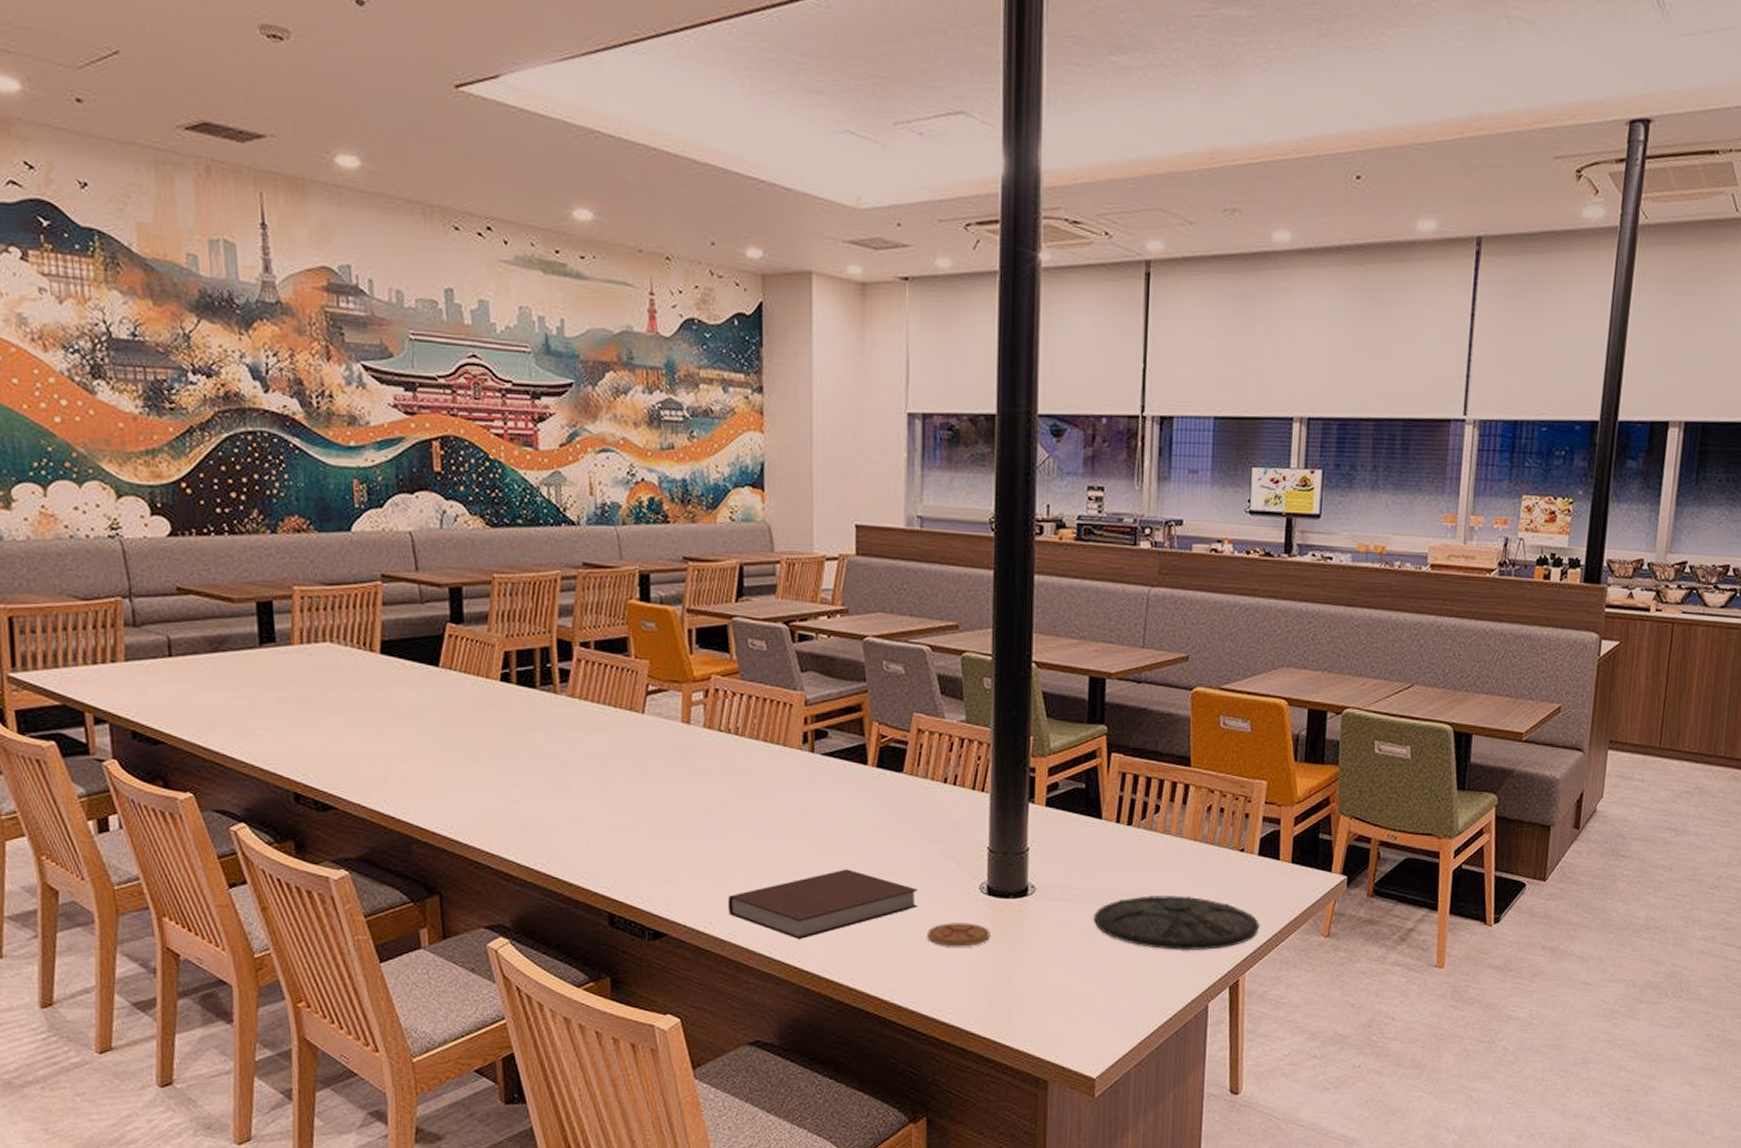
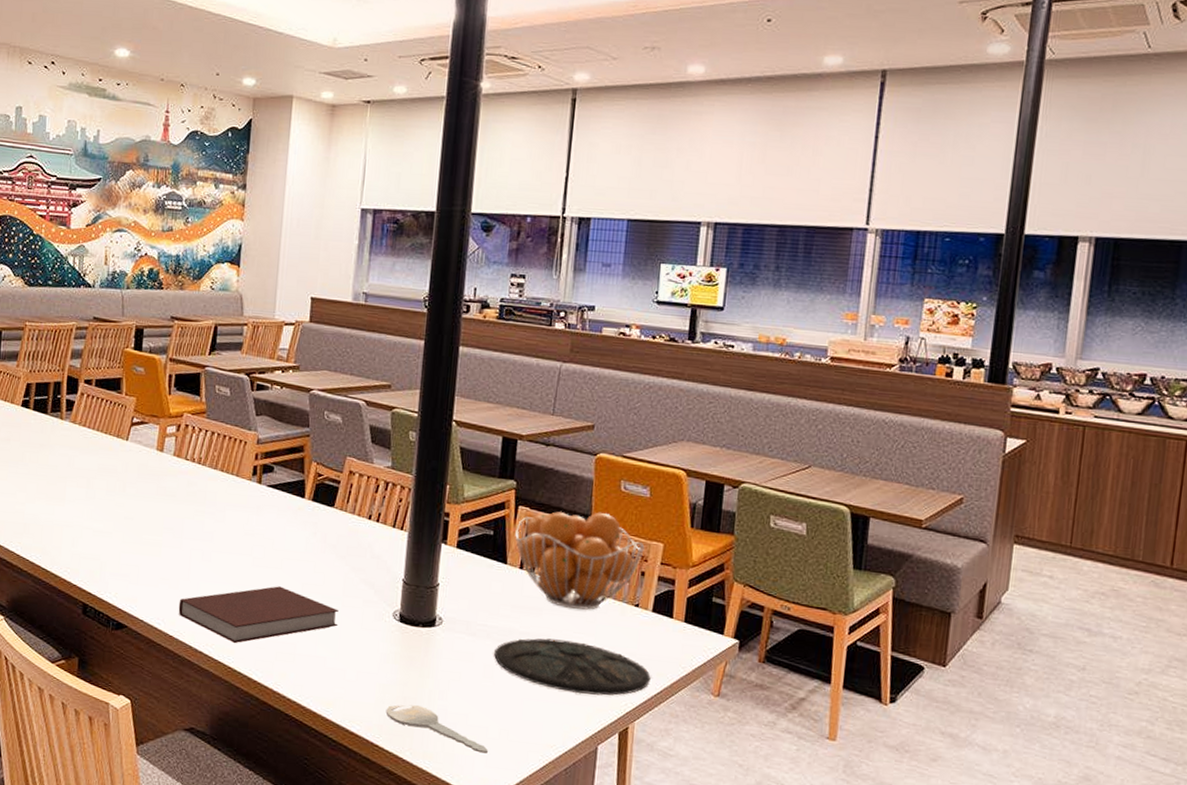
coaster: present [927,923,991,947] -> none [344,643,400,666]
key: none [979,984,1093,1027] -> present [386,705,488,754]
fruit basket: none [1109,752,1248,860] -> present [515,511,645,610]

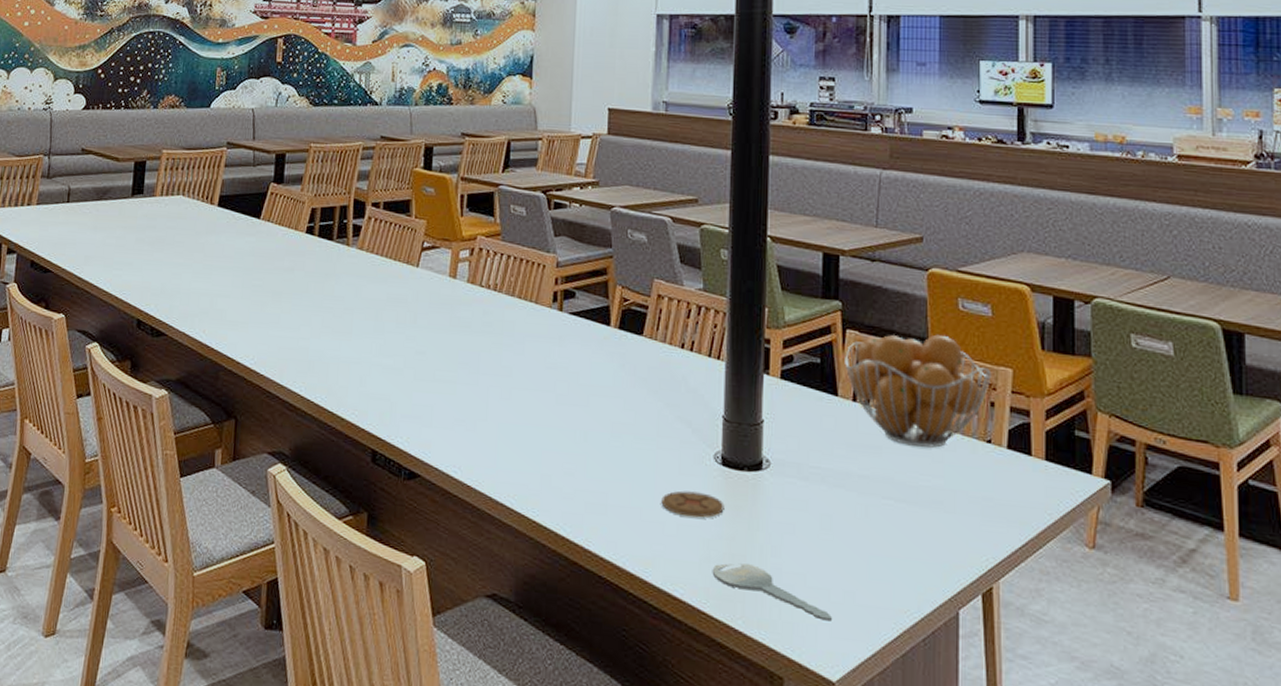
notebook: present [178,586,339,643] -> none [476,426,654,493]
coaster: none [344,643,400,666] -> present [661,490,724,518]
plate: present [494,638,651,696] -> none [831,482,1013,549]

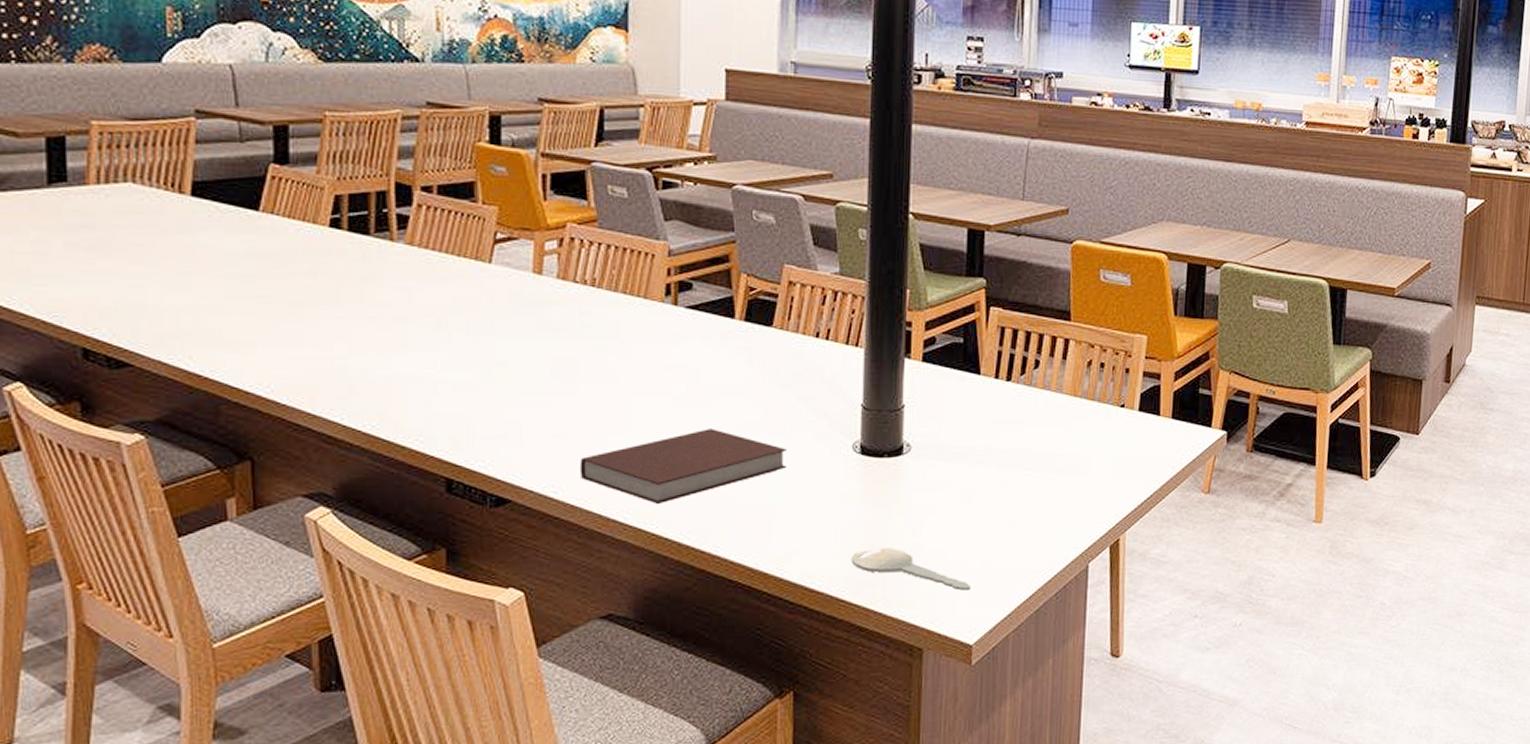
notebook: none [476,426,654,493] -> present [579,429,787,504]
coaster: present [661,490,724,518] -> none [796,484,864,509]
fruit basket: present [845,334,992,448] -> none [988,306,1128,417]

